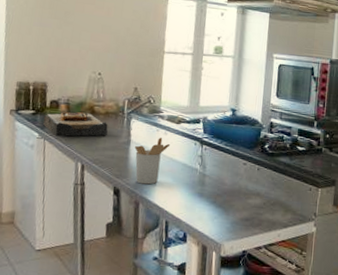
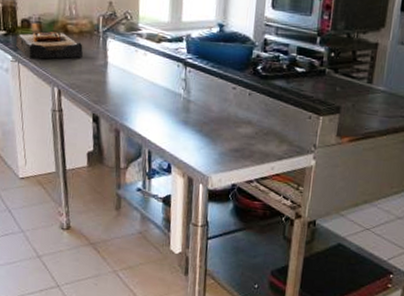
utensil holder: present [135,138,171,185] -> none [112,59,151,112]

